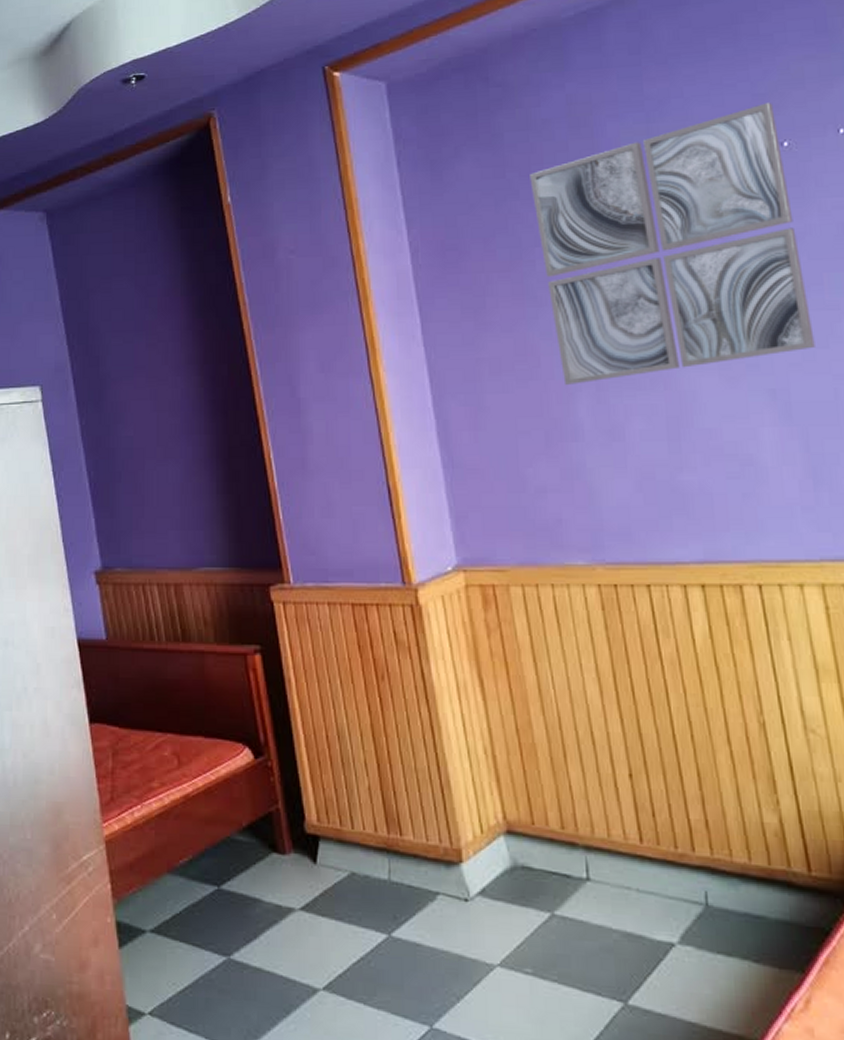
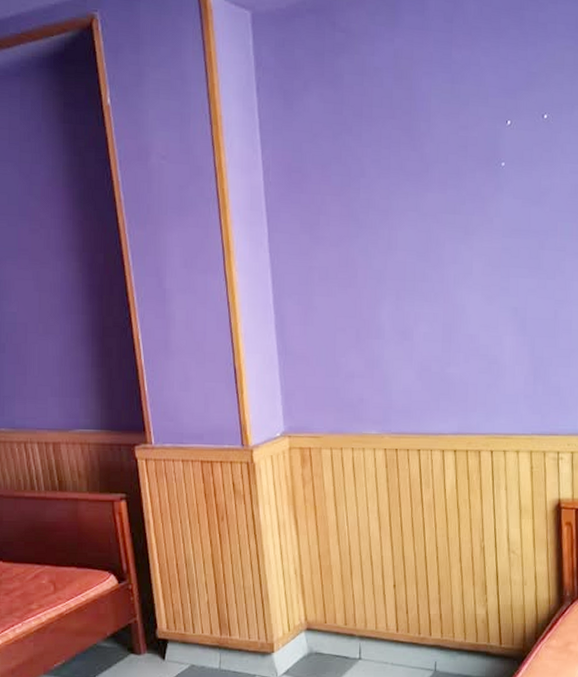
wall art: present [530,101,815,385] -> none [361,80,547,294]

